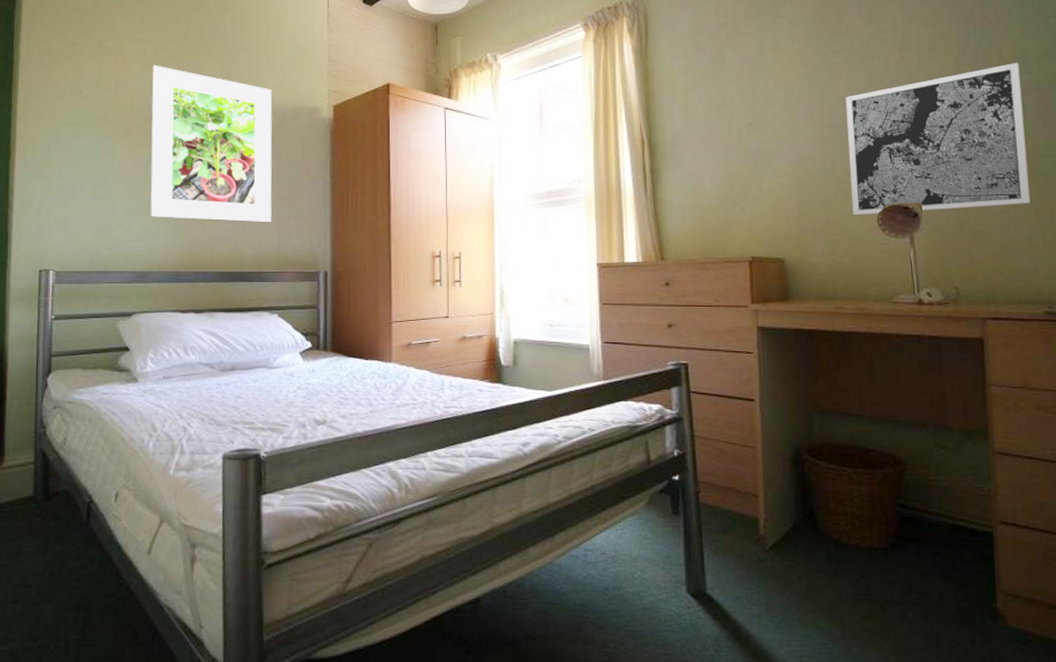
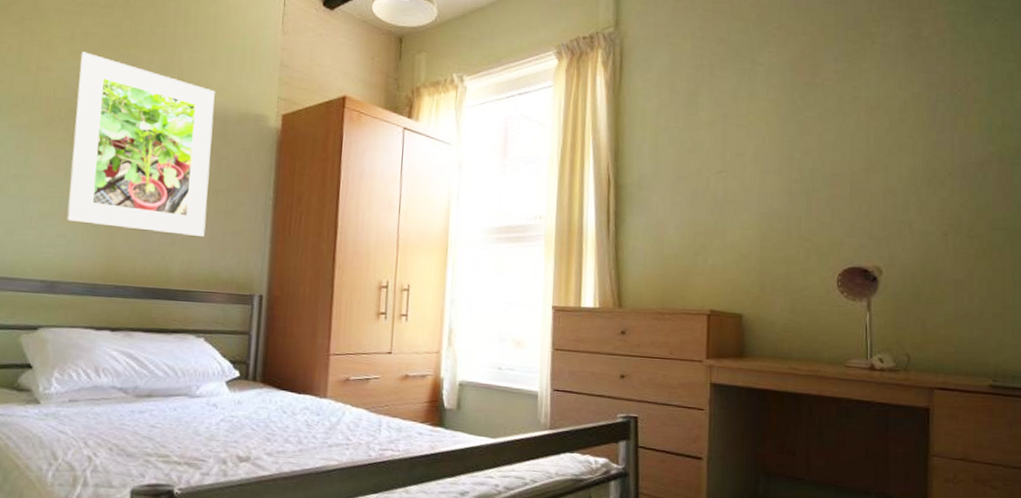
wall art: present [845,62,1030,216] -> none [813,132,984,276]

